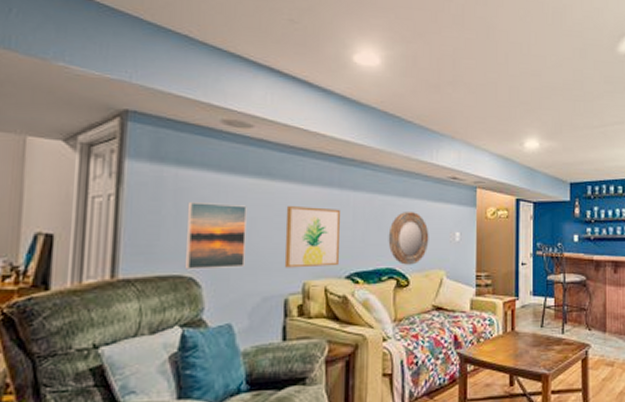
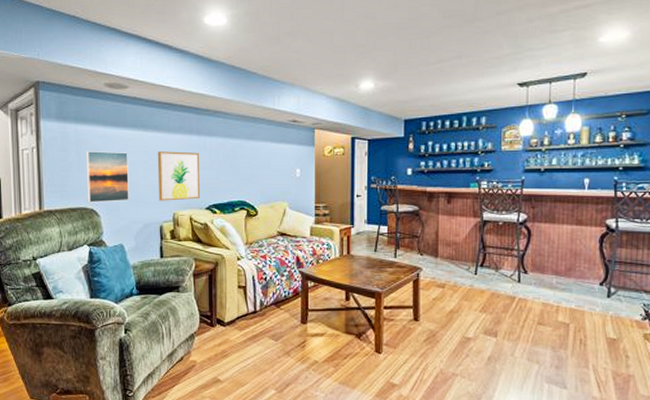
home mirror: present [388,212,429,265] -> none [239,153,273,198]

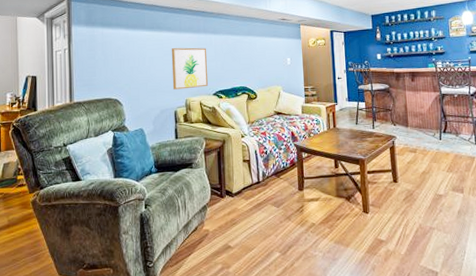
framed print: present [85,151,129,203] -> none [110,49,148,94]

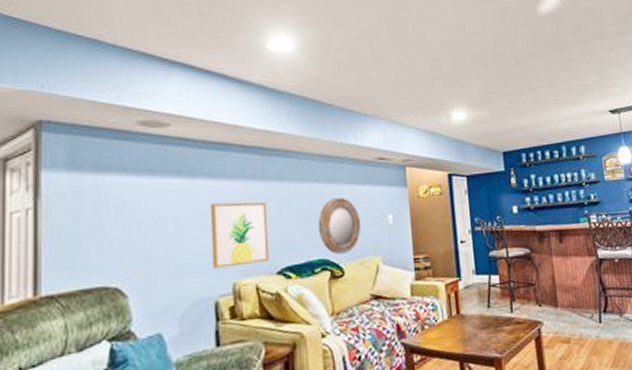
home mirror: none [240,46,269,84] -> present [317,198,361,255]

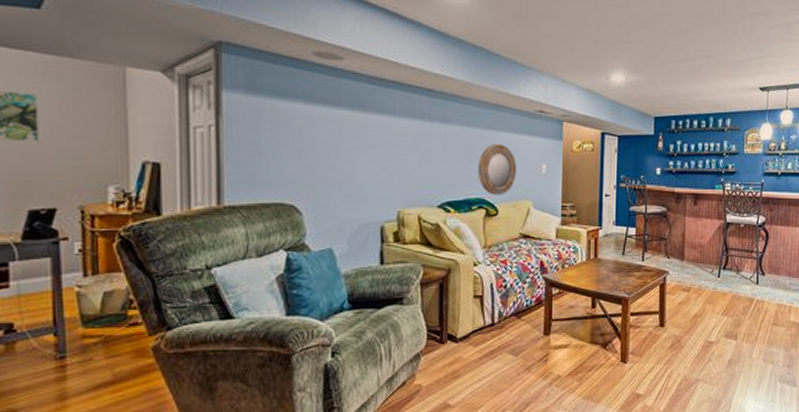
wall art: present [209,202,270,269] -> none [379,138,432,197]

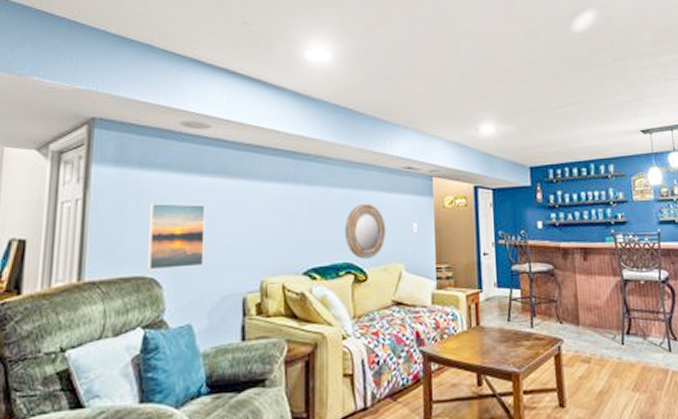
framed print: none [285,133,342,198] -> present [146,203,205,270]

